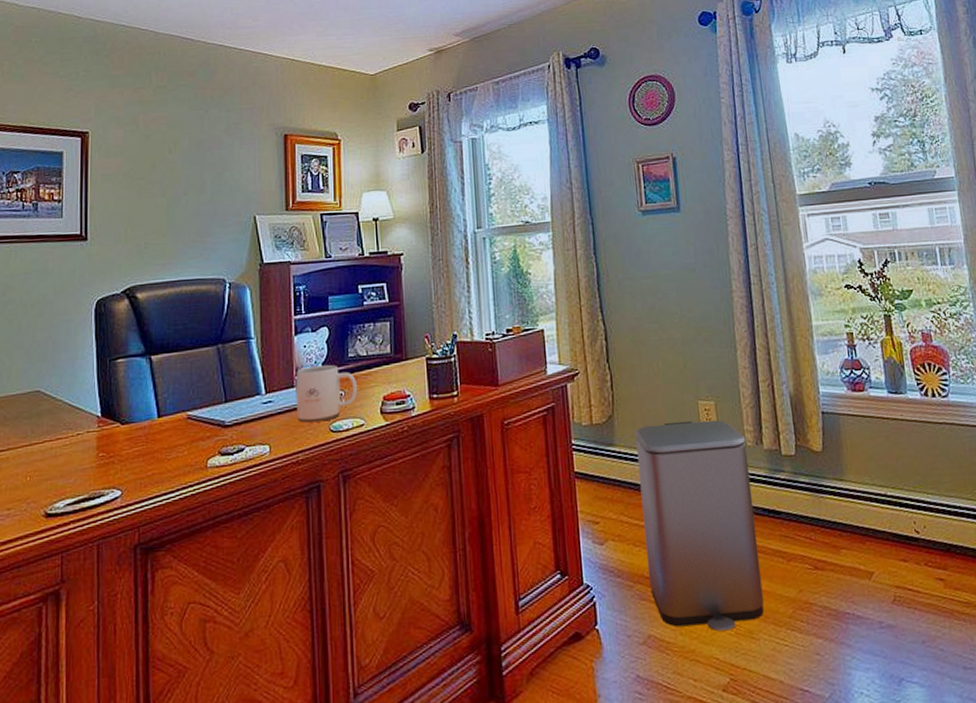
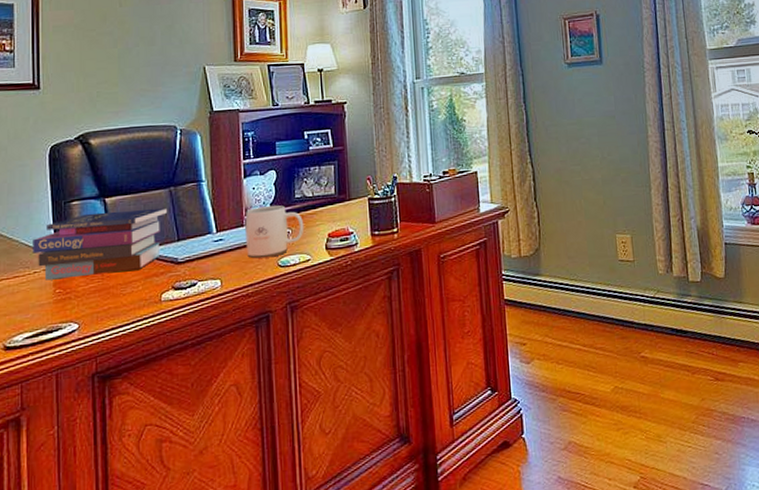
books: none [76,367,214,443] -> present [33,208,167,280]
pedal bin: present [635,420,764,632] -> none [559,251,671,437]

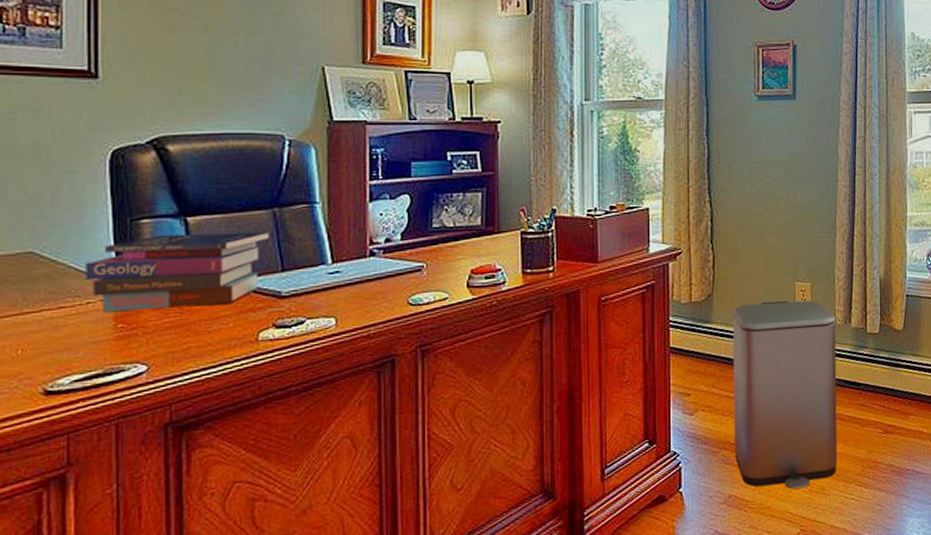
mug: present [245,205,304,259] -> none [369,234,442,295]
pedal bin: none [559,251,671,437] -> present [733,300,838,490]

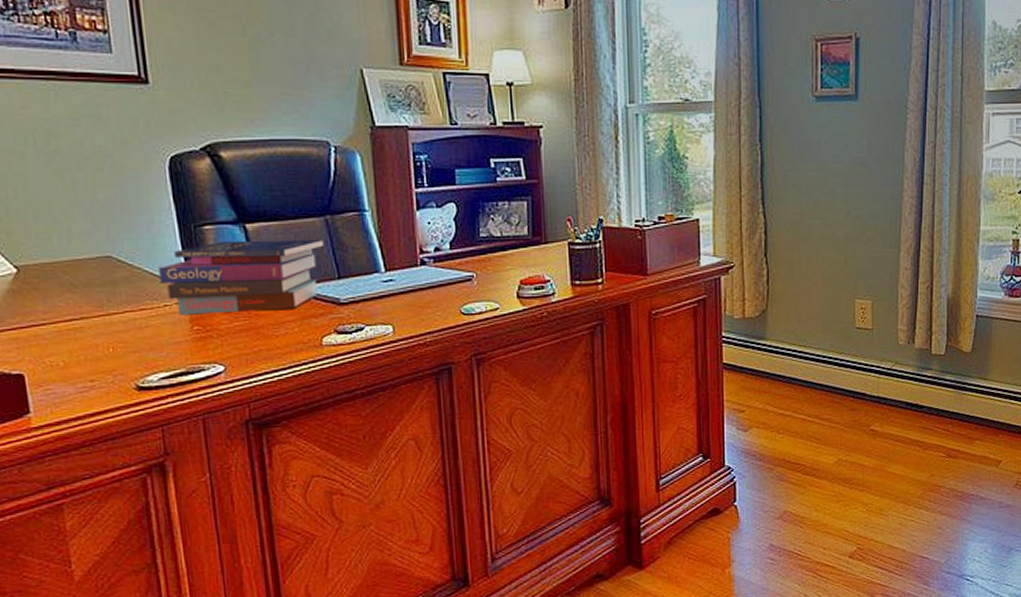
pedal bin: present [733,300,838,490] -> none [788,318,898,509]

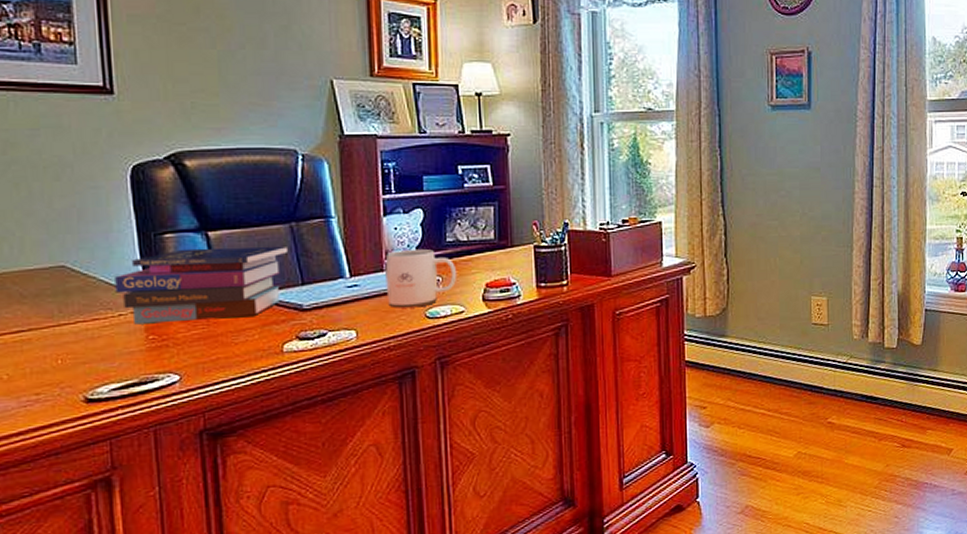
mug: none [419,243,492,304] -> present [385,248,458,309]

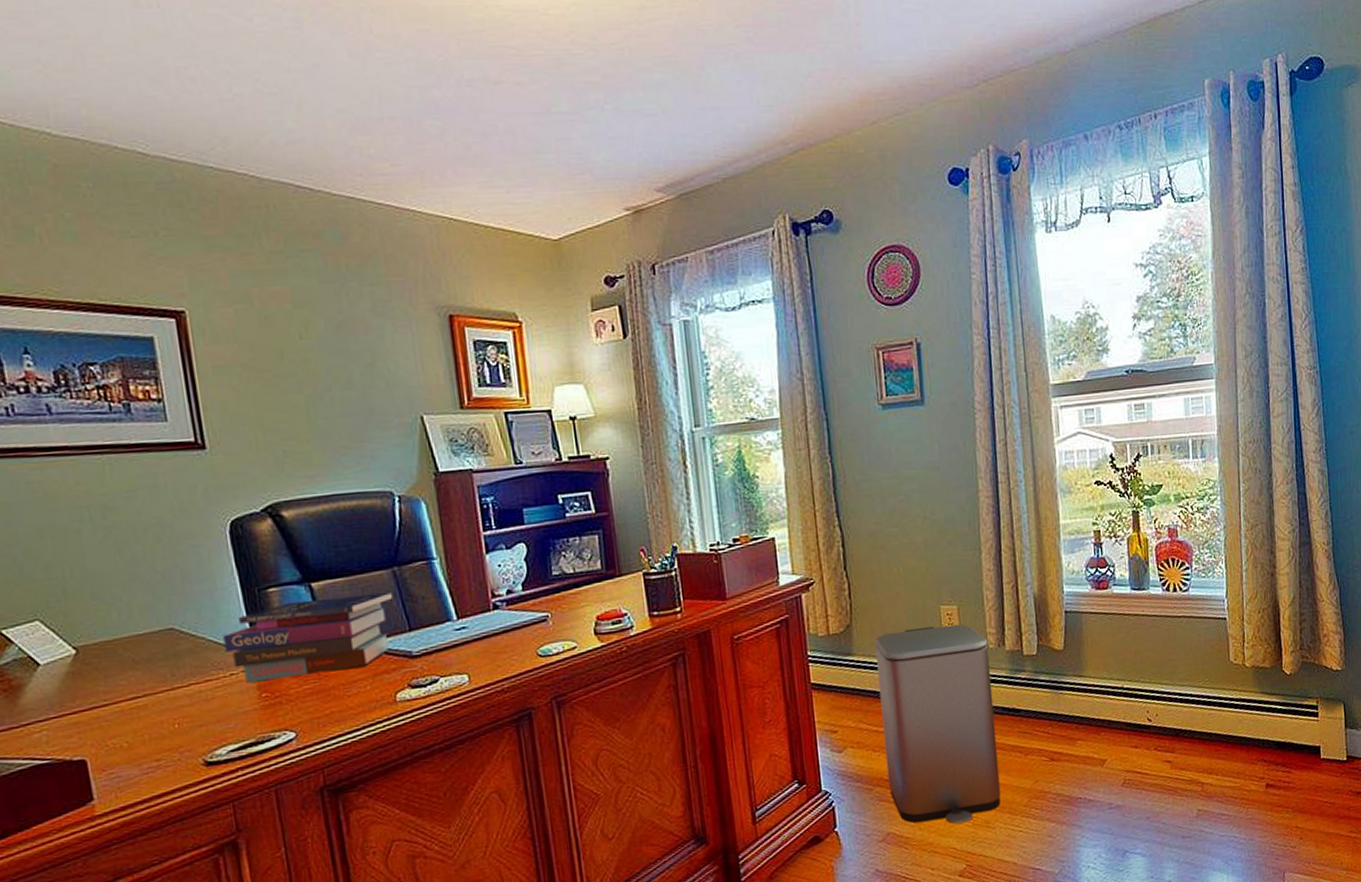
mug: present [385,248,458,309] -> none [491,584,567,649]
pedal bin: none [748,314,854,501] -> present [874,624,1001,824]

